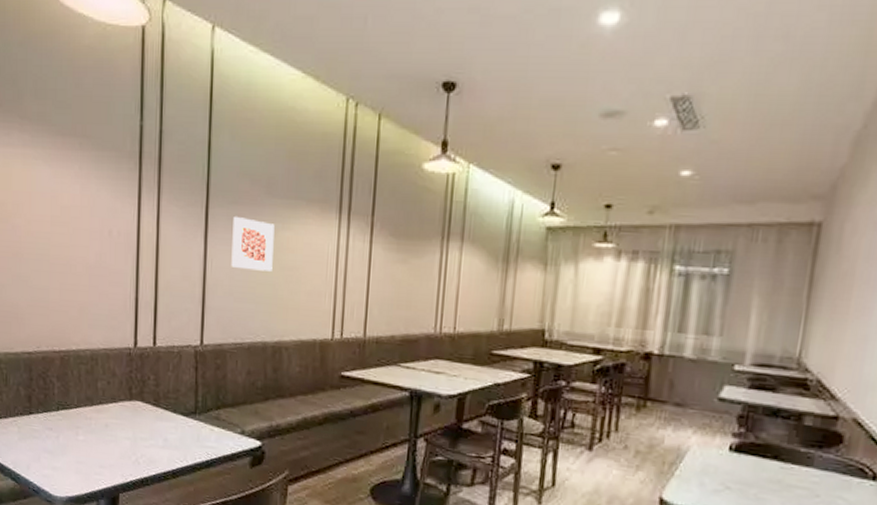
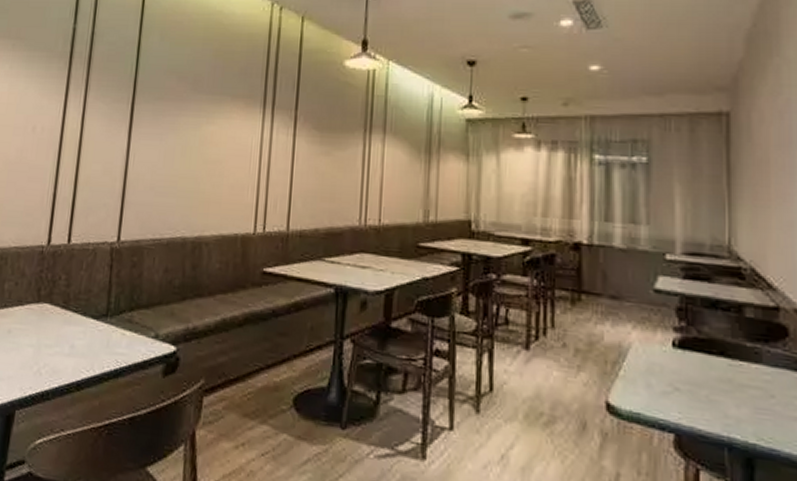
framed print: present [231,216,275,272] -> none [153,111,199,165]

